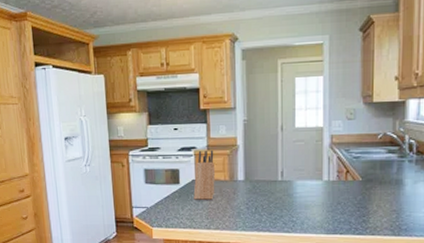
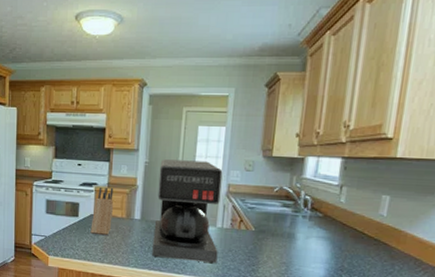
coffee maker: none [259,113,327,219] -> present [152,159,223,264]

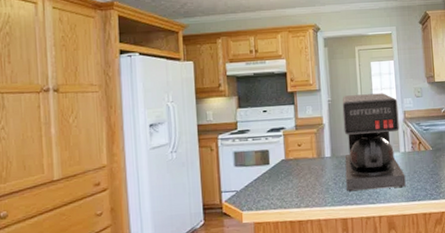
knife block: present [90,187,114,235] -> none [283,129,304,180]

